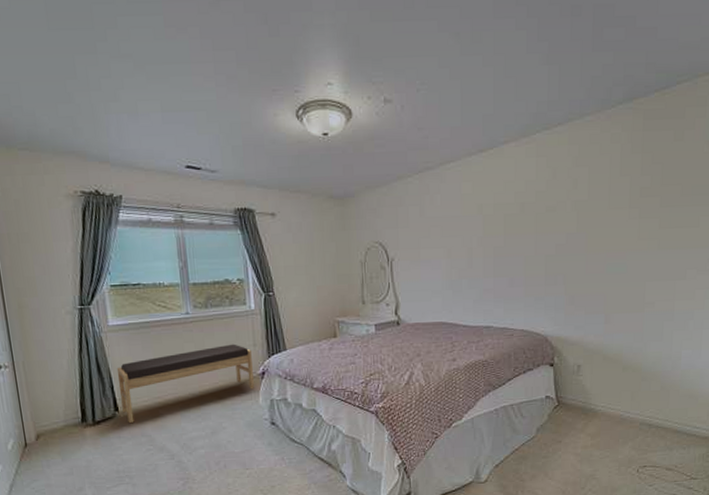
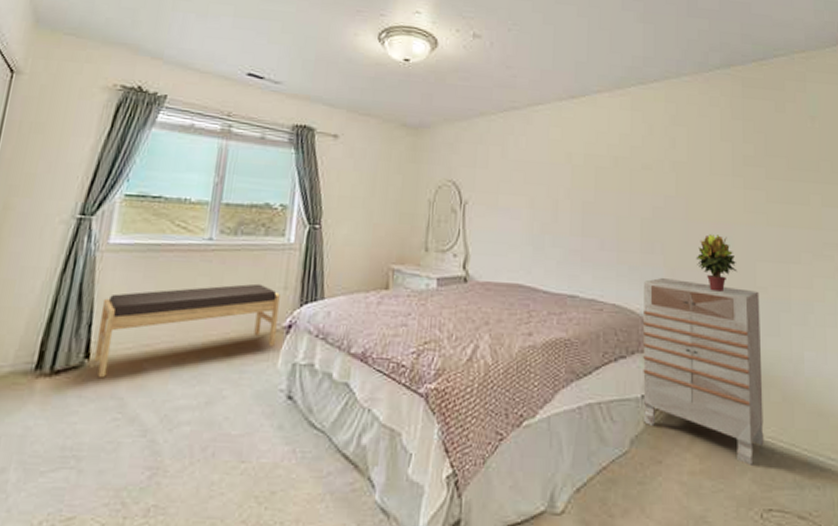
dresser: none [547,304,647,438] -> present [643,278,764,465]
potted plant: none [593,262,629,310] -> present [696,234,738,292]

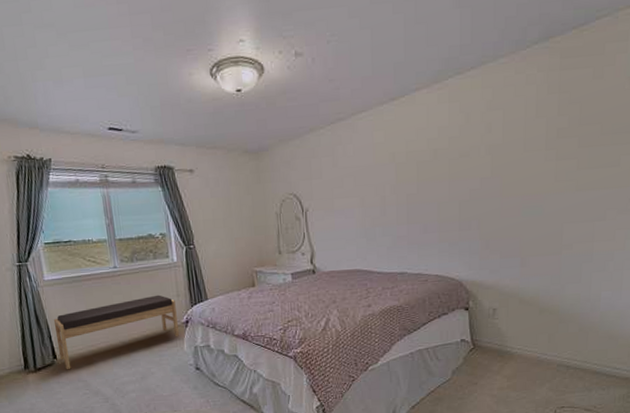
dresser: present [643,278,764,465] -> none [462,248,565,379]
potted plant: present [696,234,738,292] -> none [508,205,546,254]

